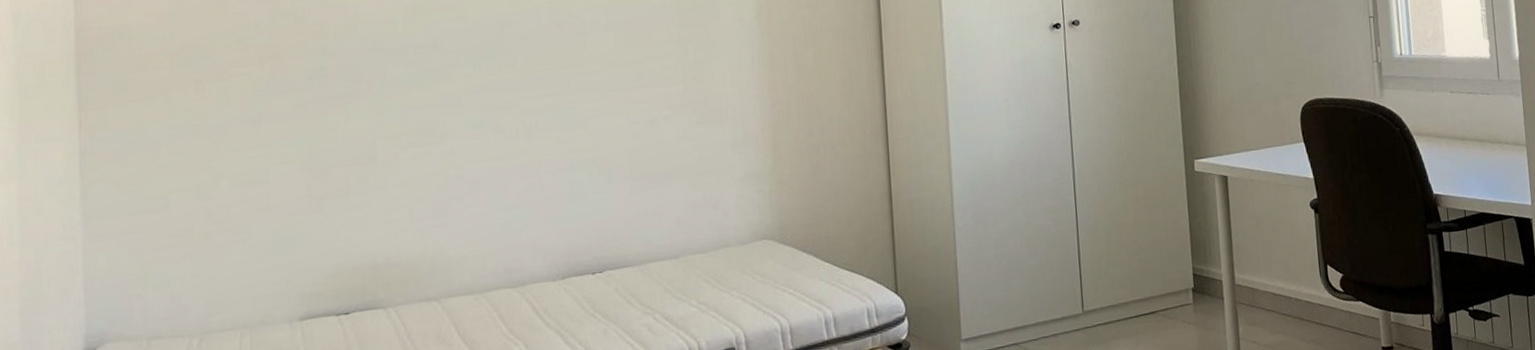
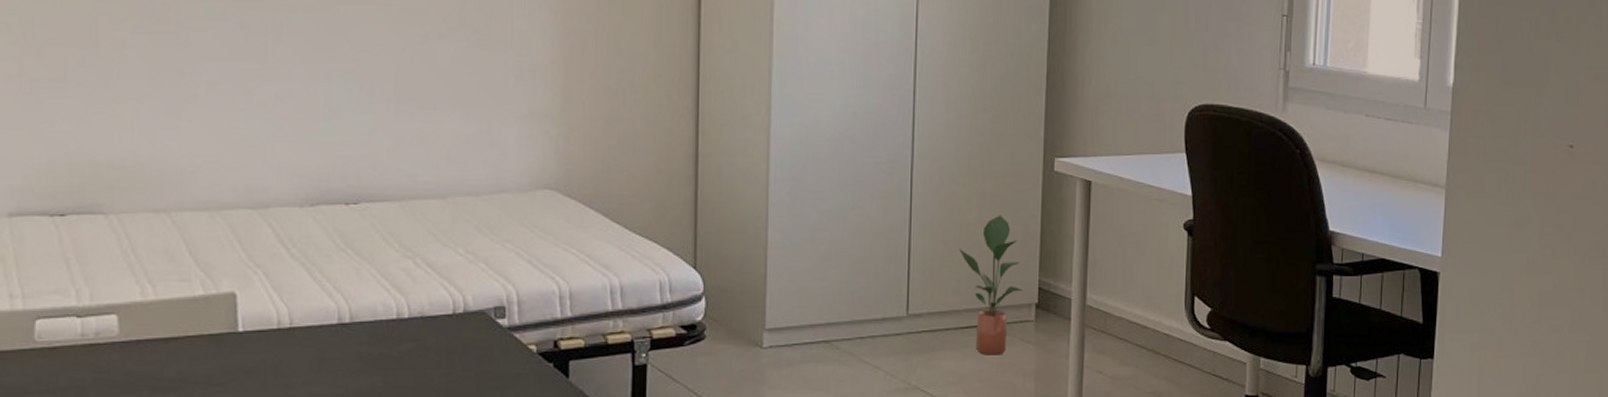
potted plant: none [1121,214,1180,340] -> present [959,215,1023,355]

